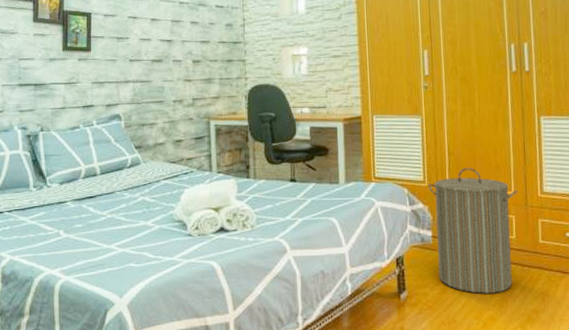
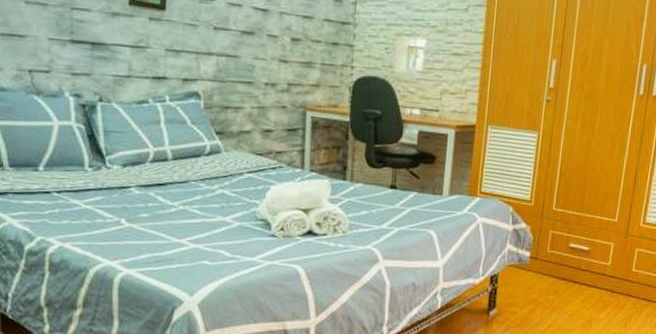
laundry hamper: present [428,167,517,294] -> none [530,190,621,316]

